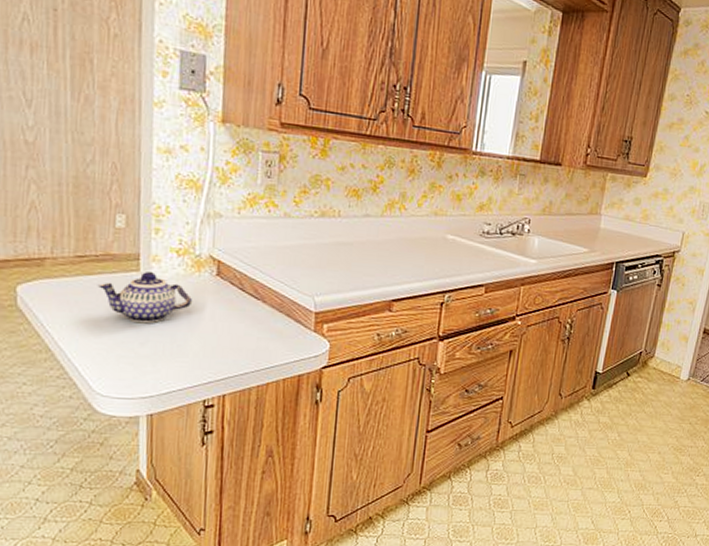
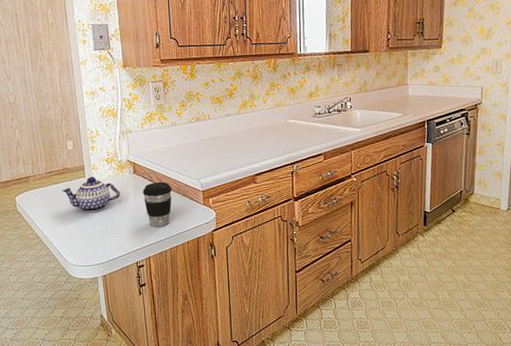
coffee cup: none [226,292,272,355] -> present [142,182,173,227]

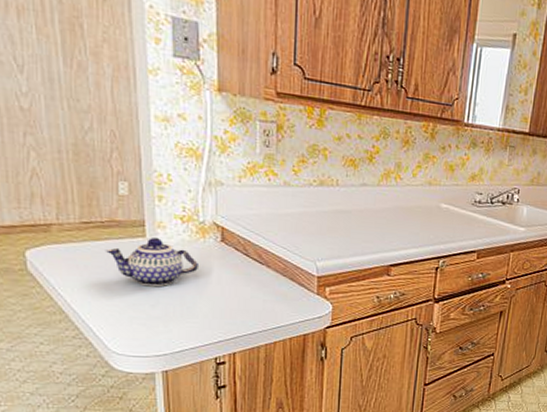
coffee cup: present [142,182,173,227] -> none [232,257,276,316]

